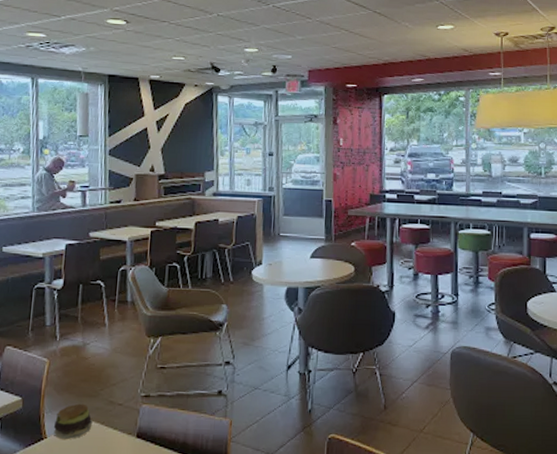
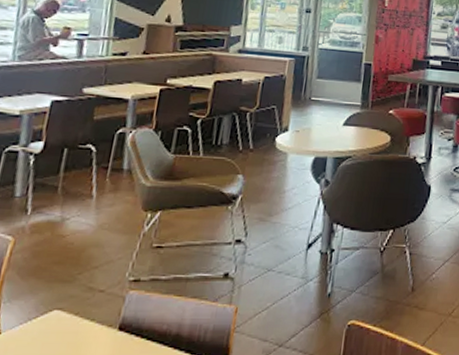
burger: present [53,403,93,440] -> none [10,290,64,336]

